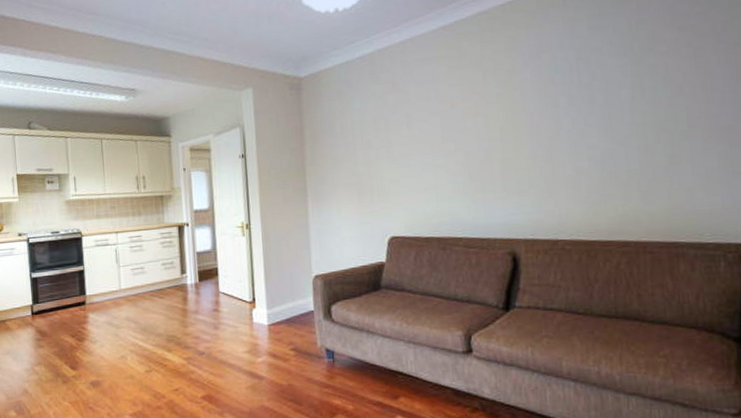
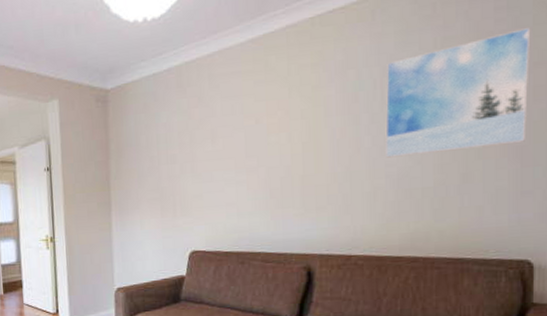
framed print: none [581,8,733,140] -> present [385,26,531,158]

